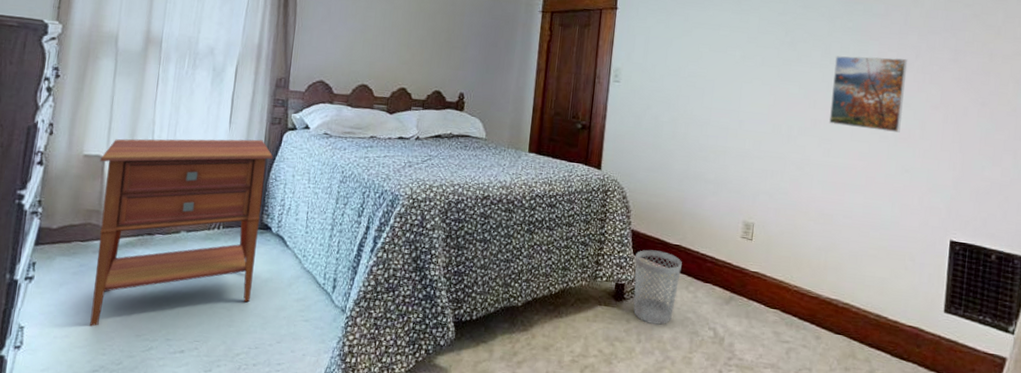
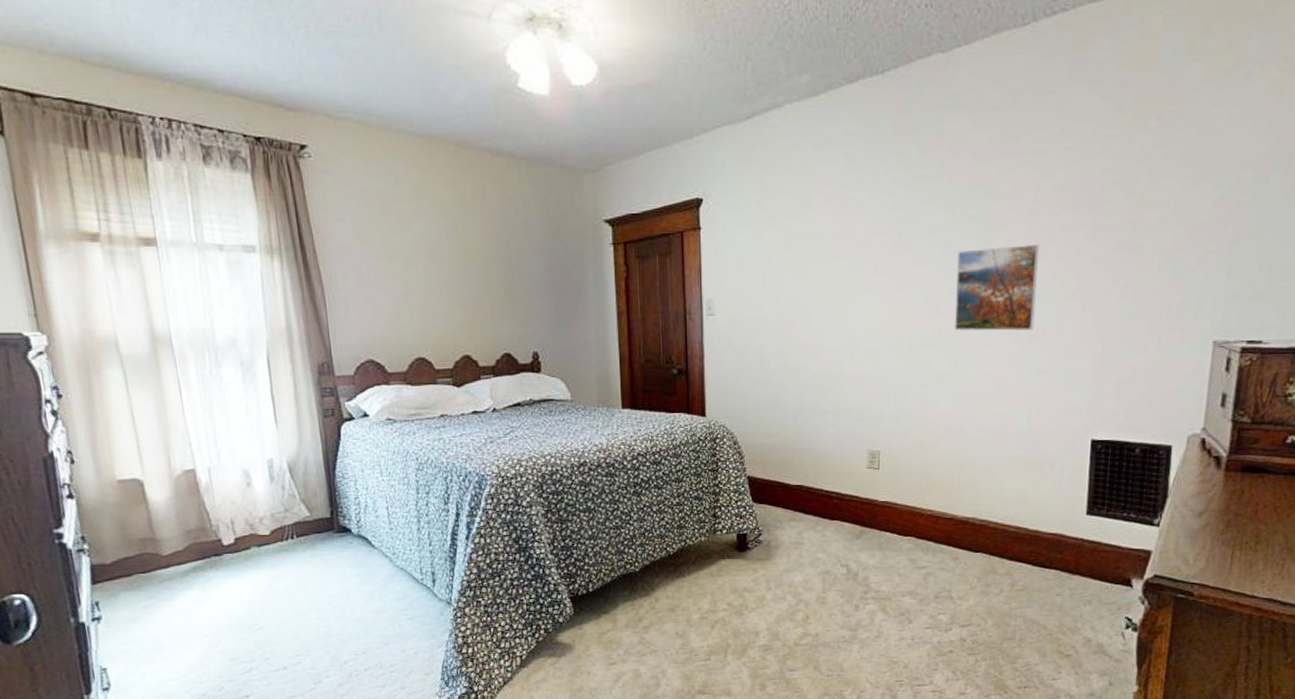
nightstand: present [90,139,274,327] -> none [137,436,345,657]
wastebasket: present [633,249,682,325] -> none [755,494,806,570]

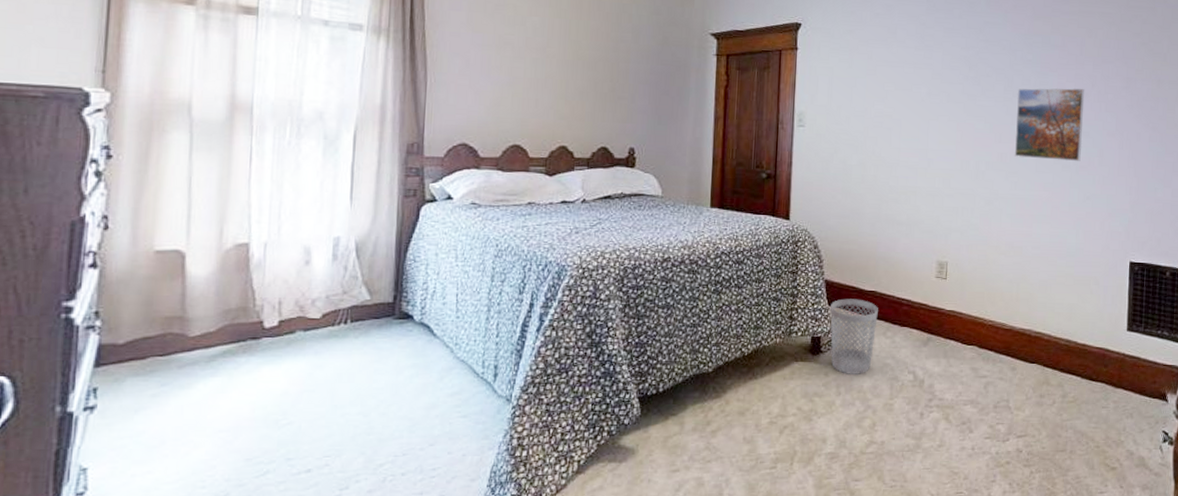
wastebasket: none [755,494,806,570] -> present [830,298,878,374]

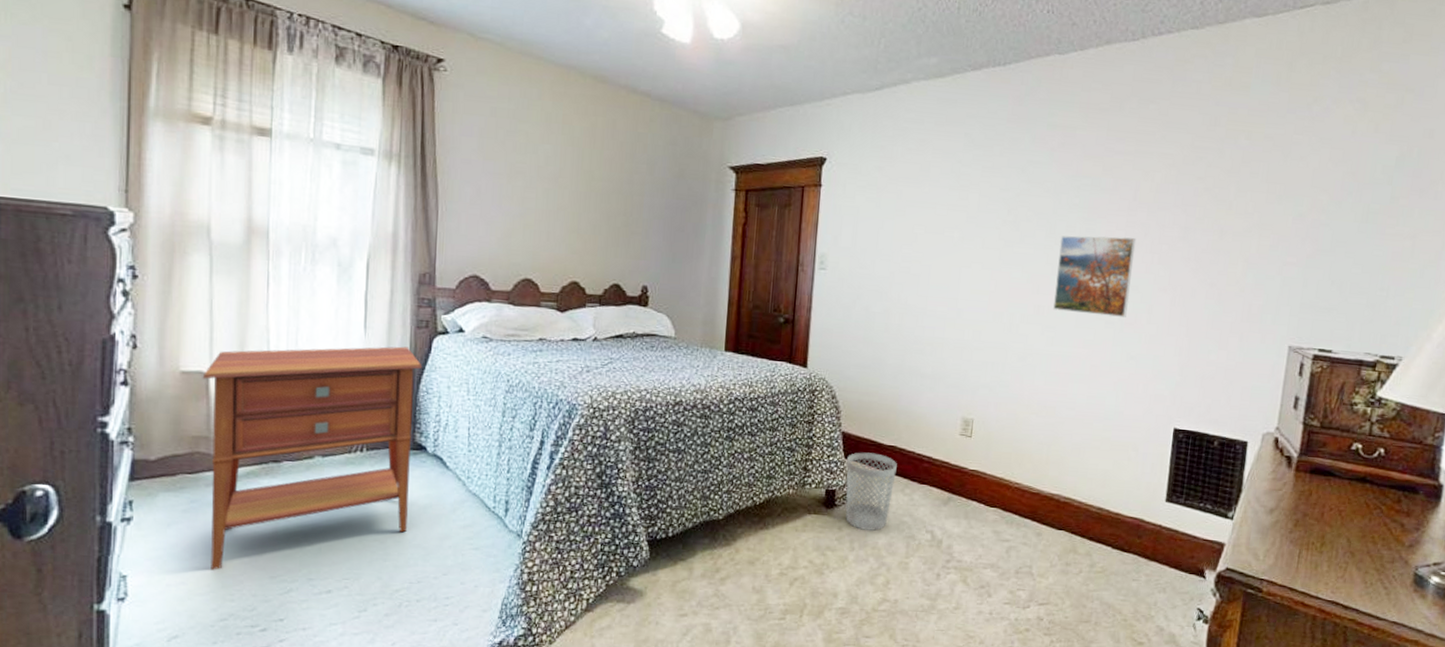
nightstand: none [178,216,410,456] -> present [202,346,423,570]

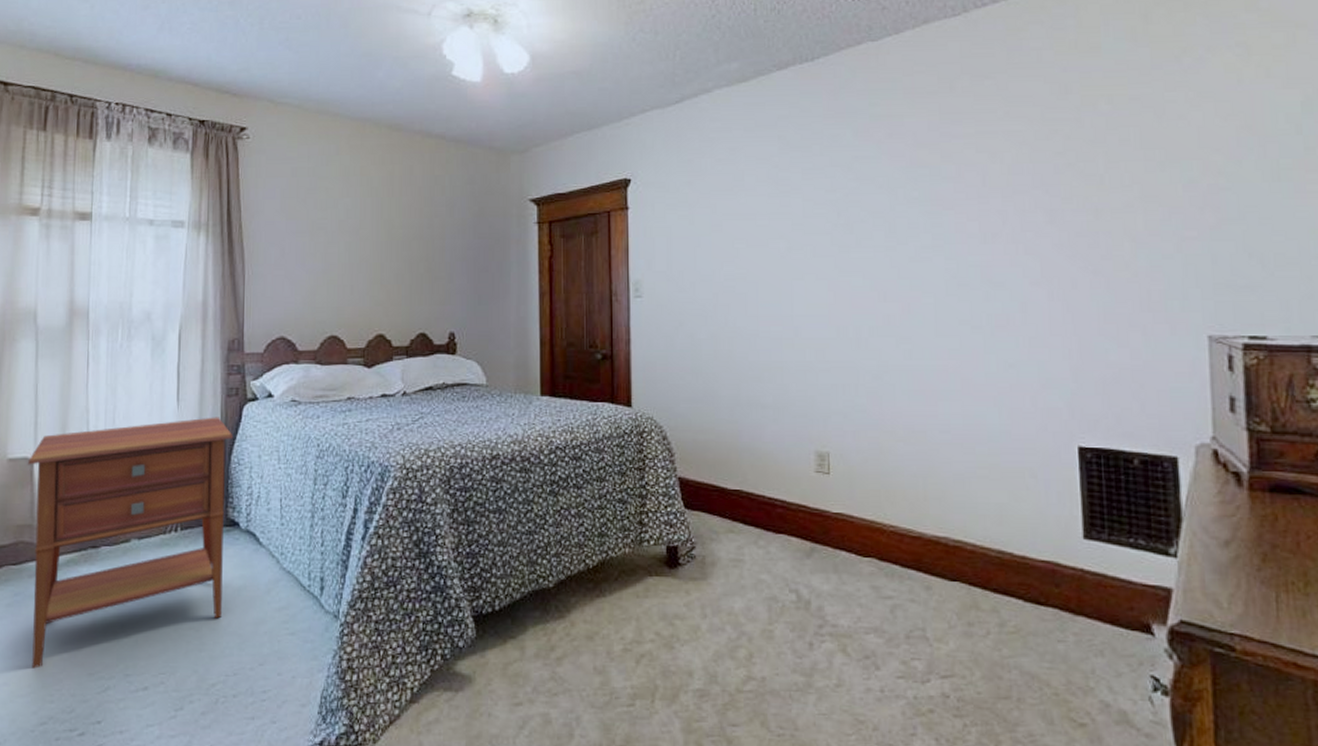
wastebasket: present [846,452,897,531] -> none [687,499,746,593]
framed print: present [1052,235,1137,317] -> none [902,227,996,320]

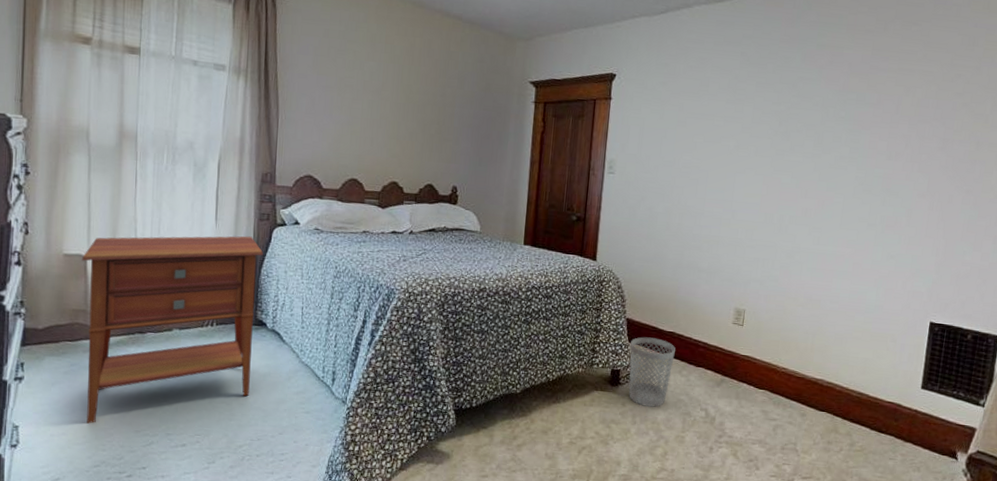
wastebasket: none [687,499,746,593] -> present [629,337,676,407]

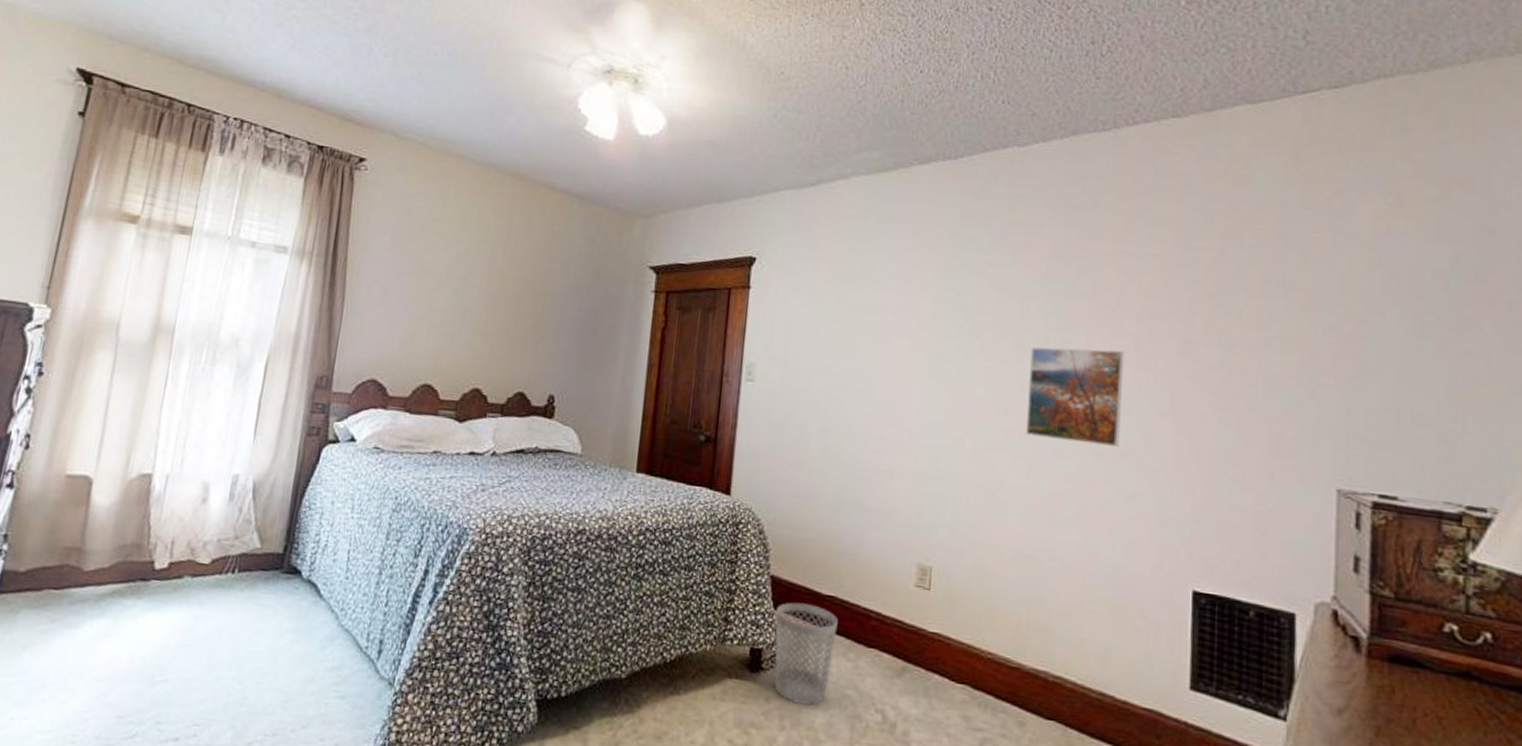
nightstand: present [81,236,264,424] -> none [57,454,308,704]
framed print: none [819,145,898,220] -> present [1025,347,1125,447]

